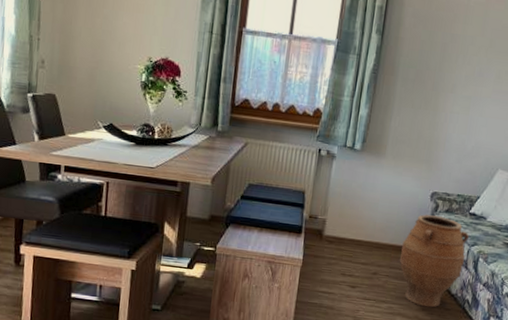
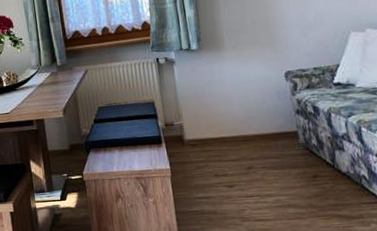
vase: present [399,214,469,308] -> none [270,94,346,193]

